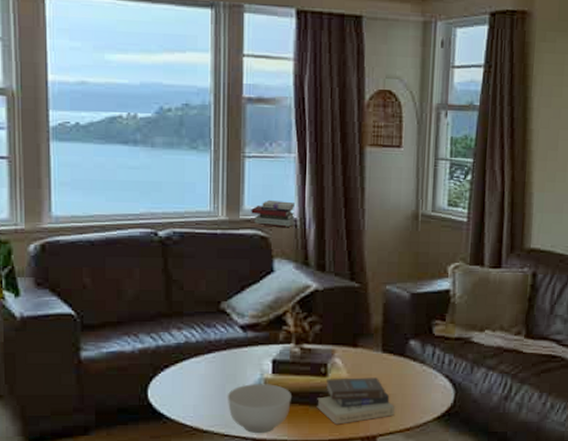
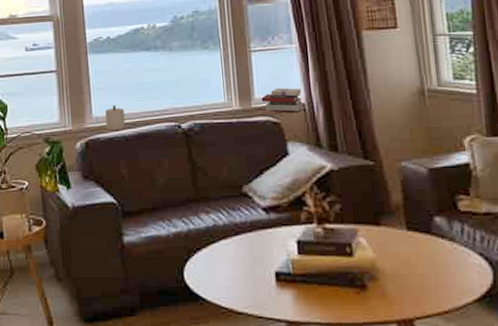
candle: none [68,204,91,233] -> present [105,105,125,131]
bowl: present [227,384,293,433] -> none [257,265,321,315]
books: present [317,377,395,425] -> none [346,257,430,307]

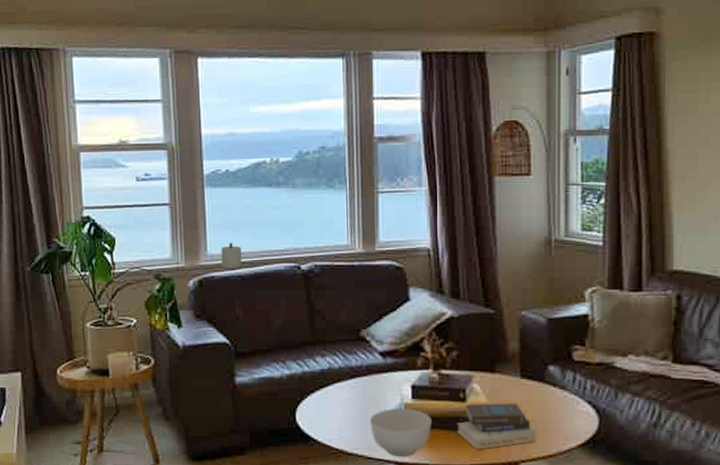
bowl: none [257,265,321,315] -> present [369,408,433,456]
books: present [261,87,304,113] -> none [386,231,428,258]
books: none [346,257,430,307] -> present [457,403,537,450]

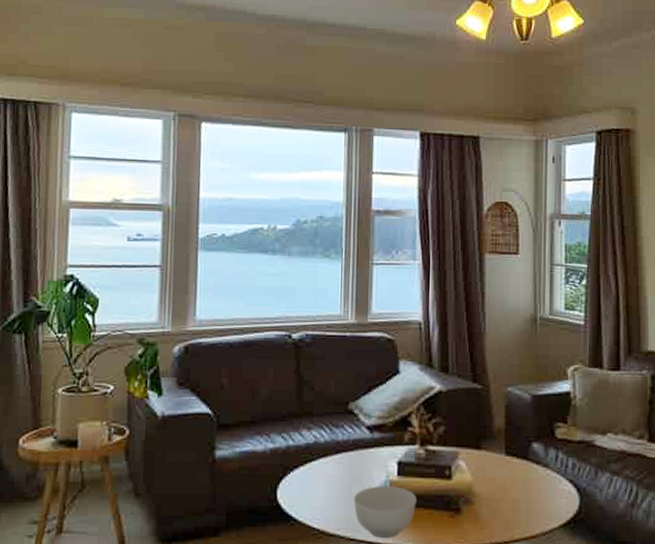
candle: present [221,243,242,269] -> none [210,308,232,336]
books: present [457,403,537,450] -> none [441,481,520,530]

